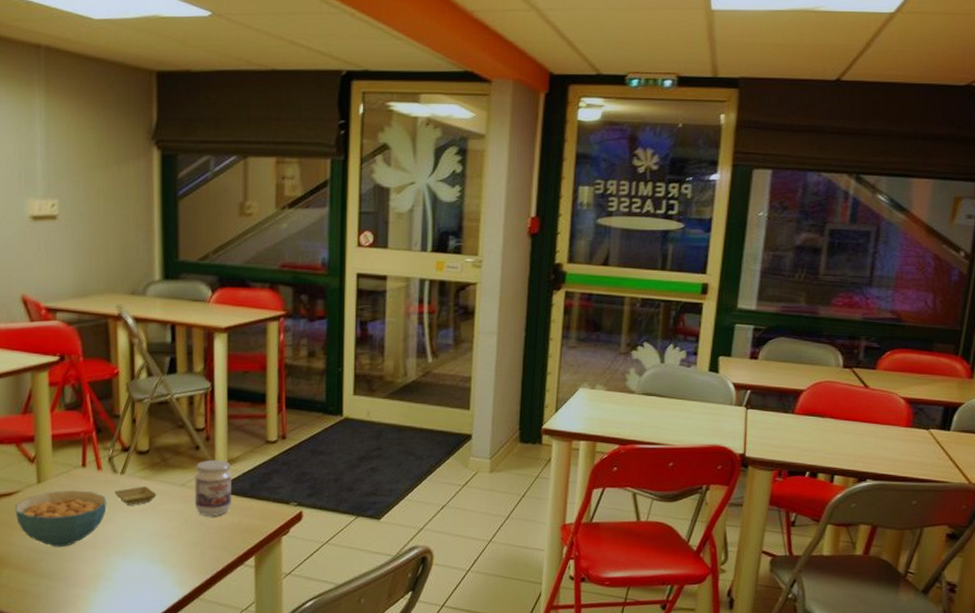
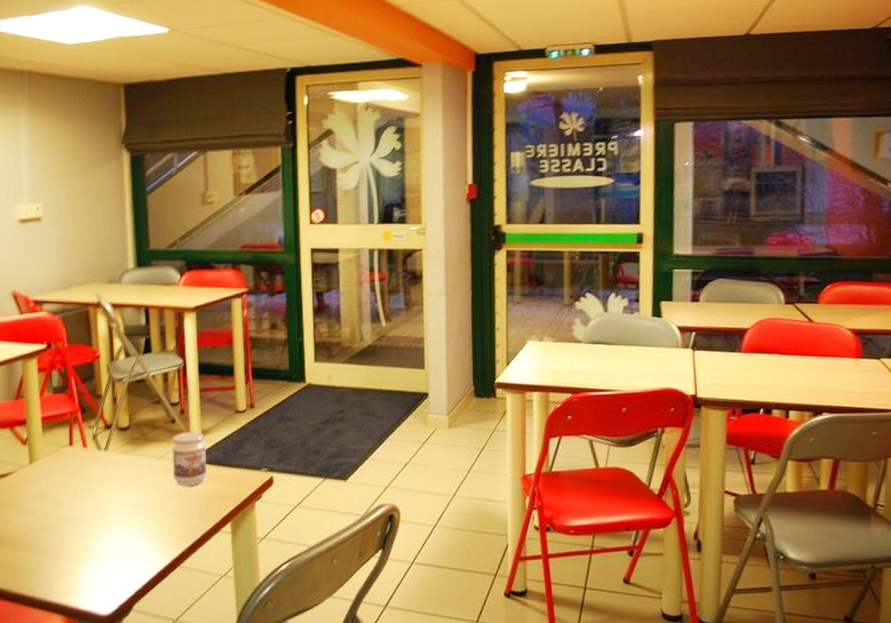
cereal bowl: present [15,490,107,547] -> none [10,468,93,524]
saucer: present [114,486,157,505] -> none [99,461,138,480]

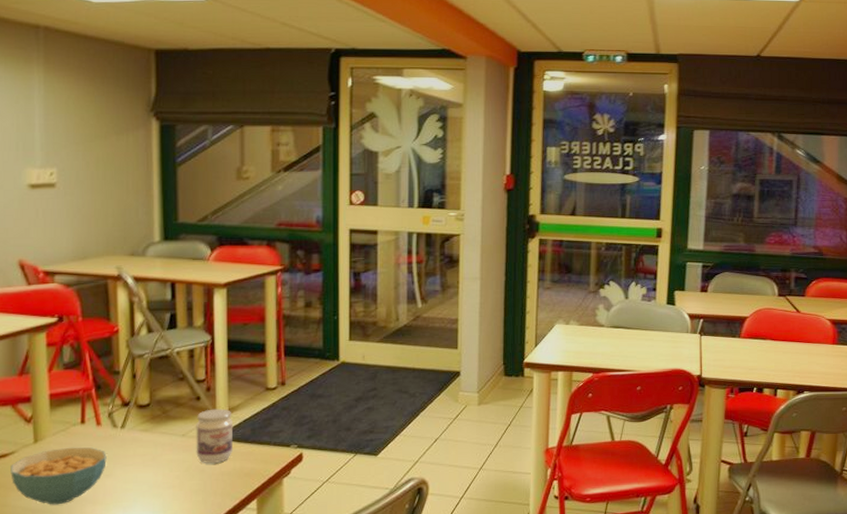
cereal bowl: none [10,468,93,524] -> present [10,447,107,505]

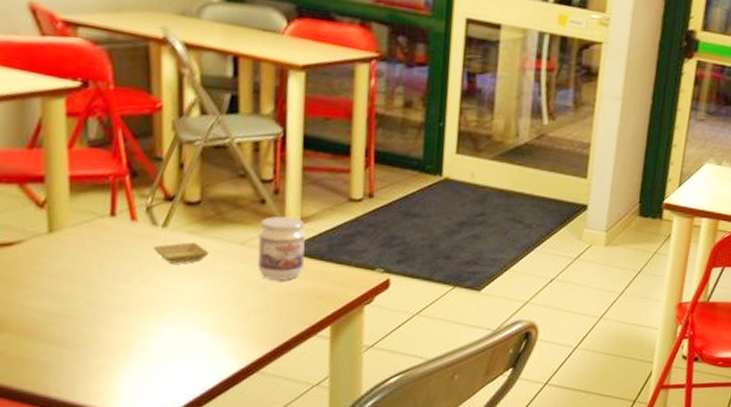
cereal bowl: present [10,447,107,505] -> none [17,242,143,310]
saucer: none [114,439,158,458] -> present [153,242,209,264]

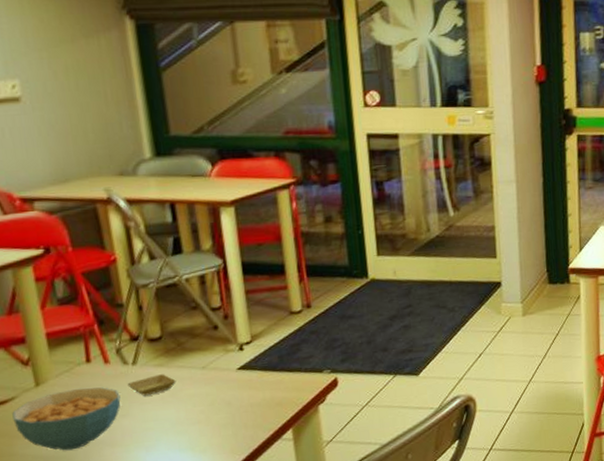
cereal bowl: none [17,242,143,310] -> present [12,387,121,451]
jam: present [257,216,306,280] -> none [216,336,261,396]

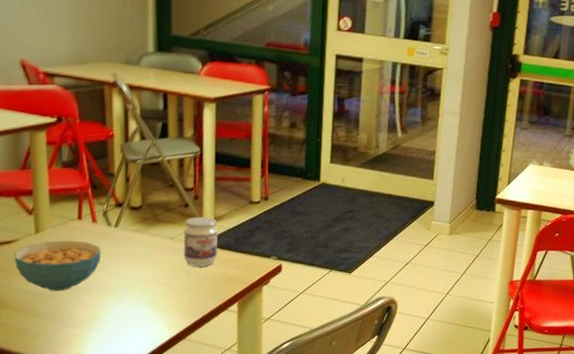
saucer: present [127,374,176,396] -> none [108,238,148,255]
jam: none [216,336,261,396] -> present [183,216,219,267]

